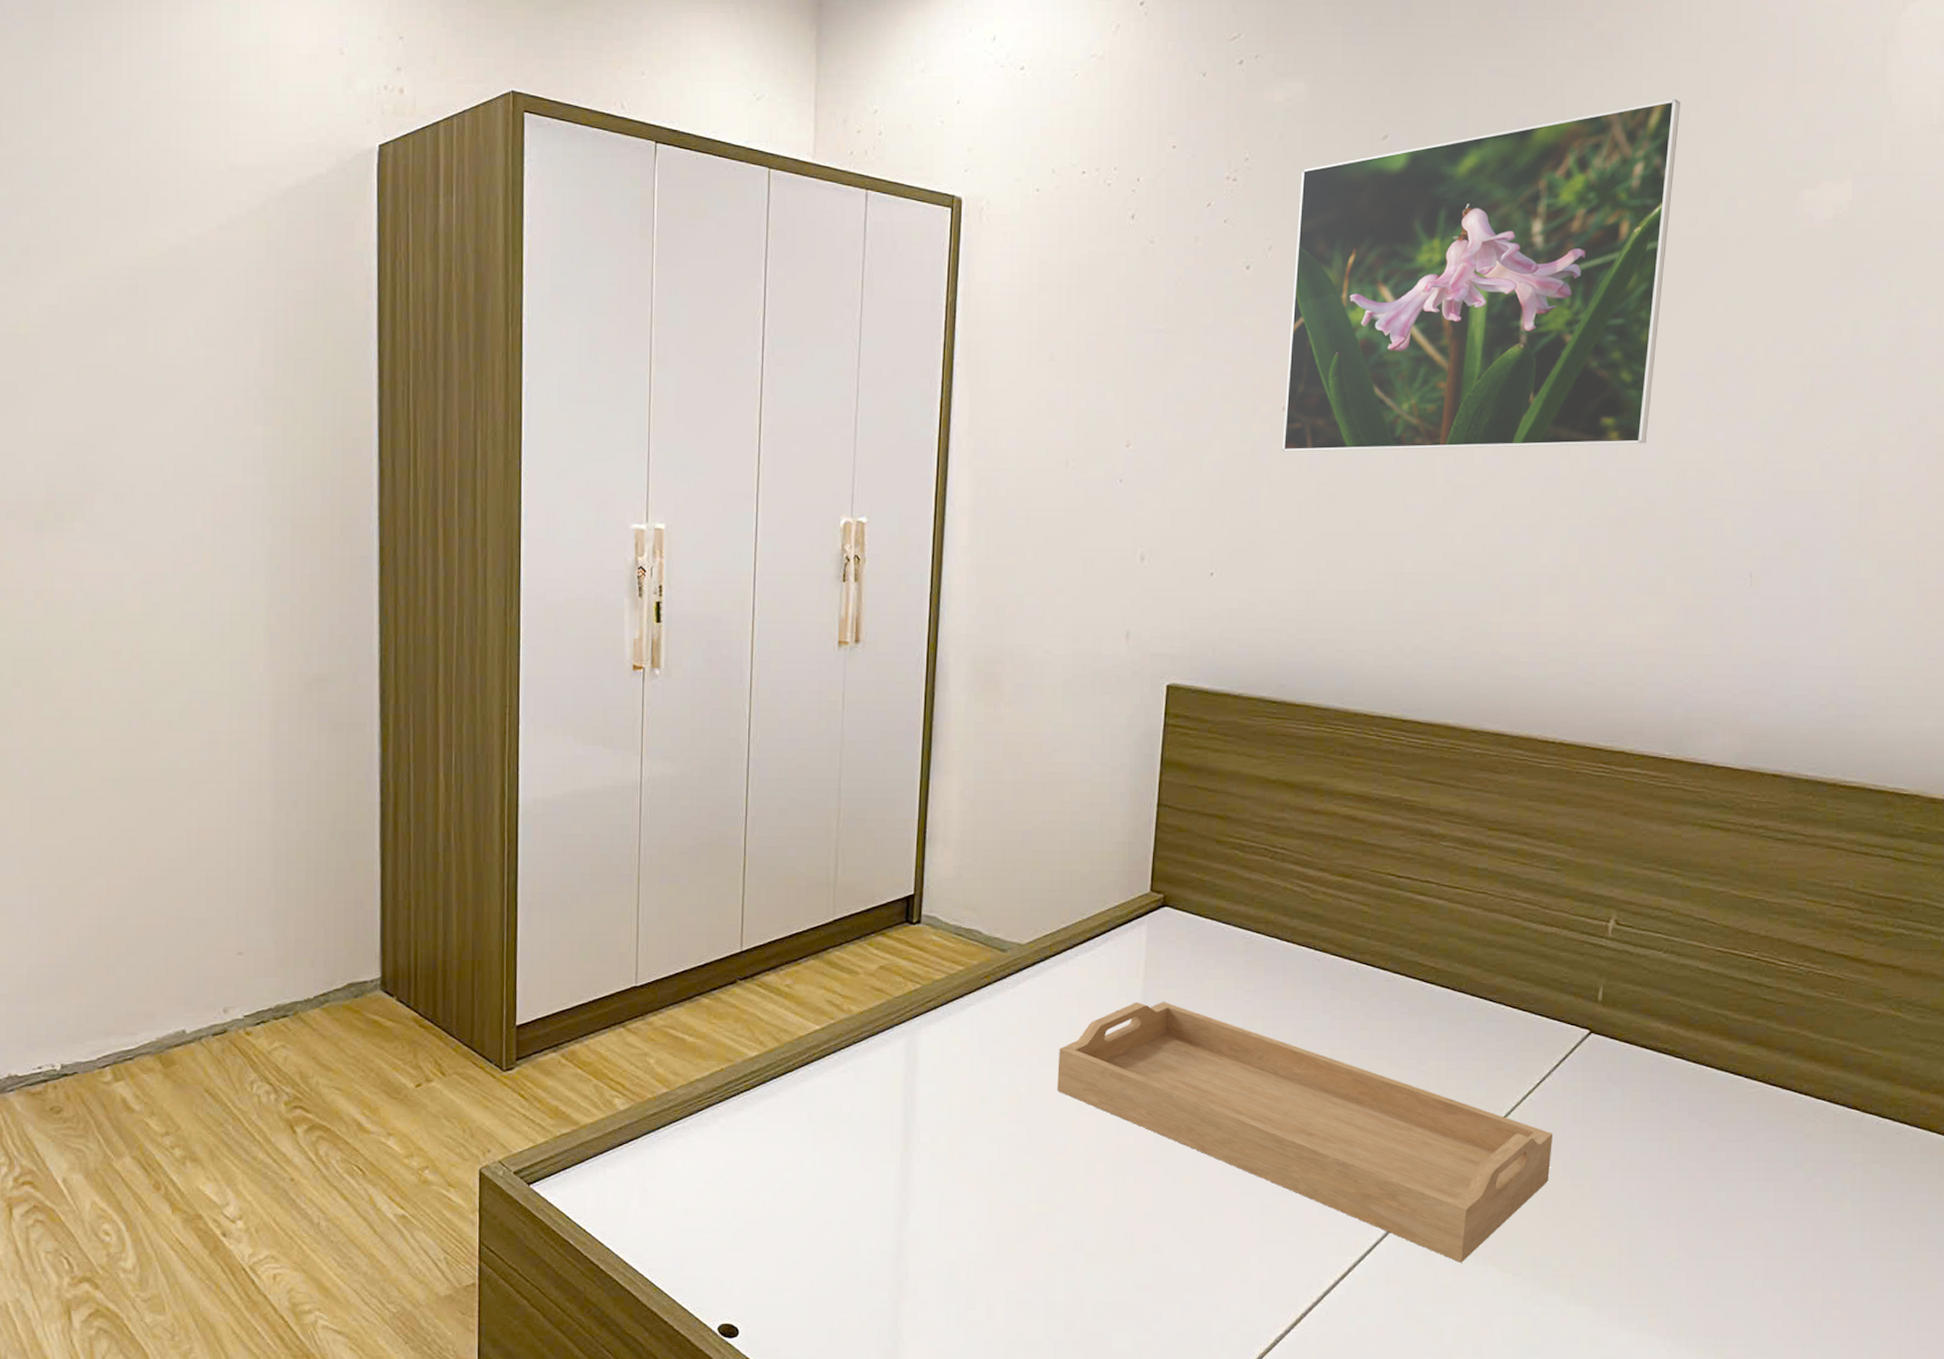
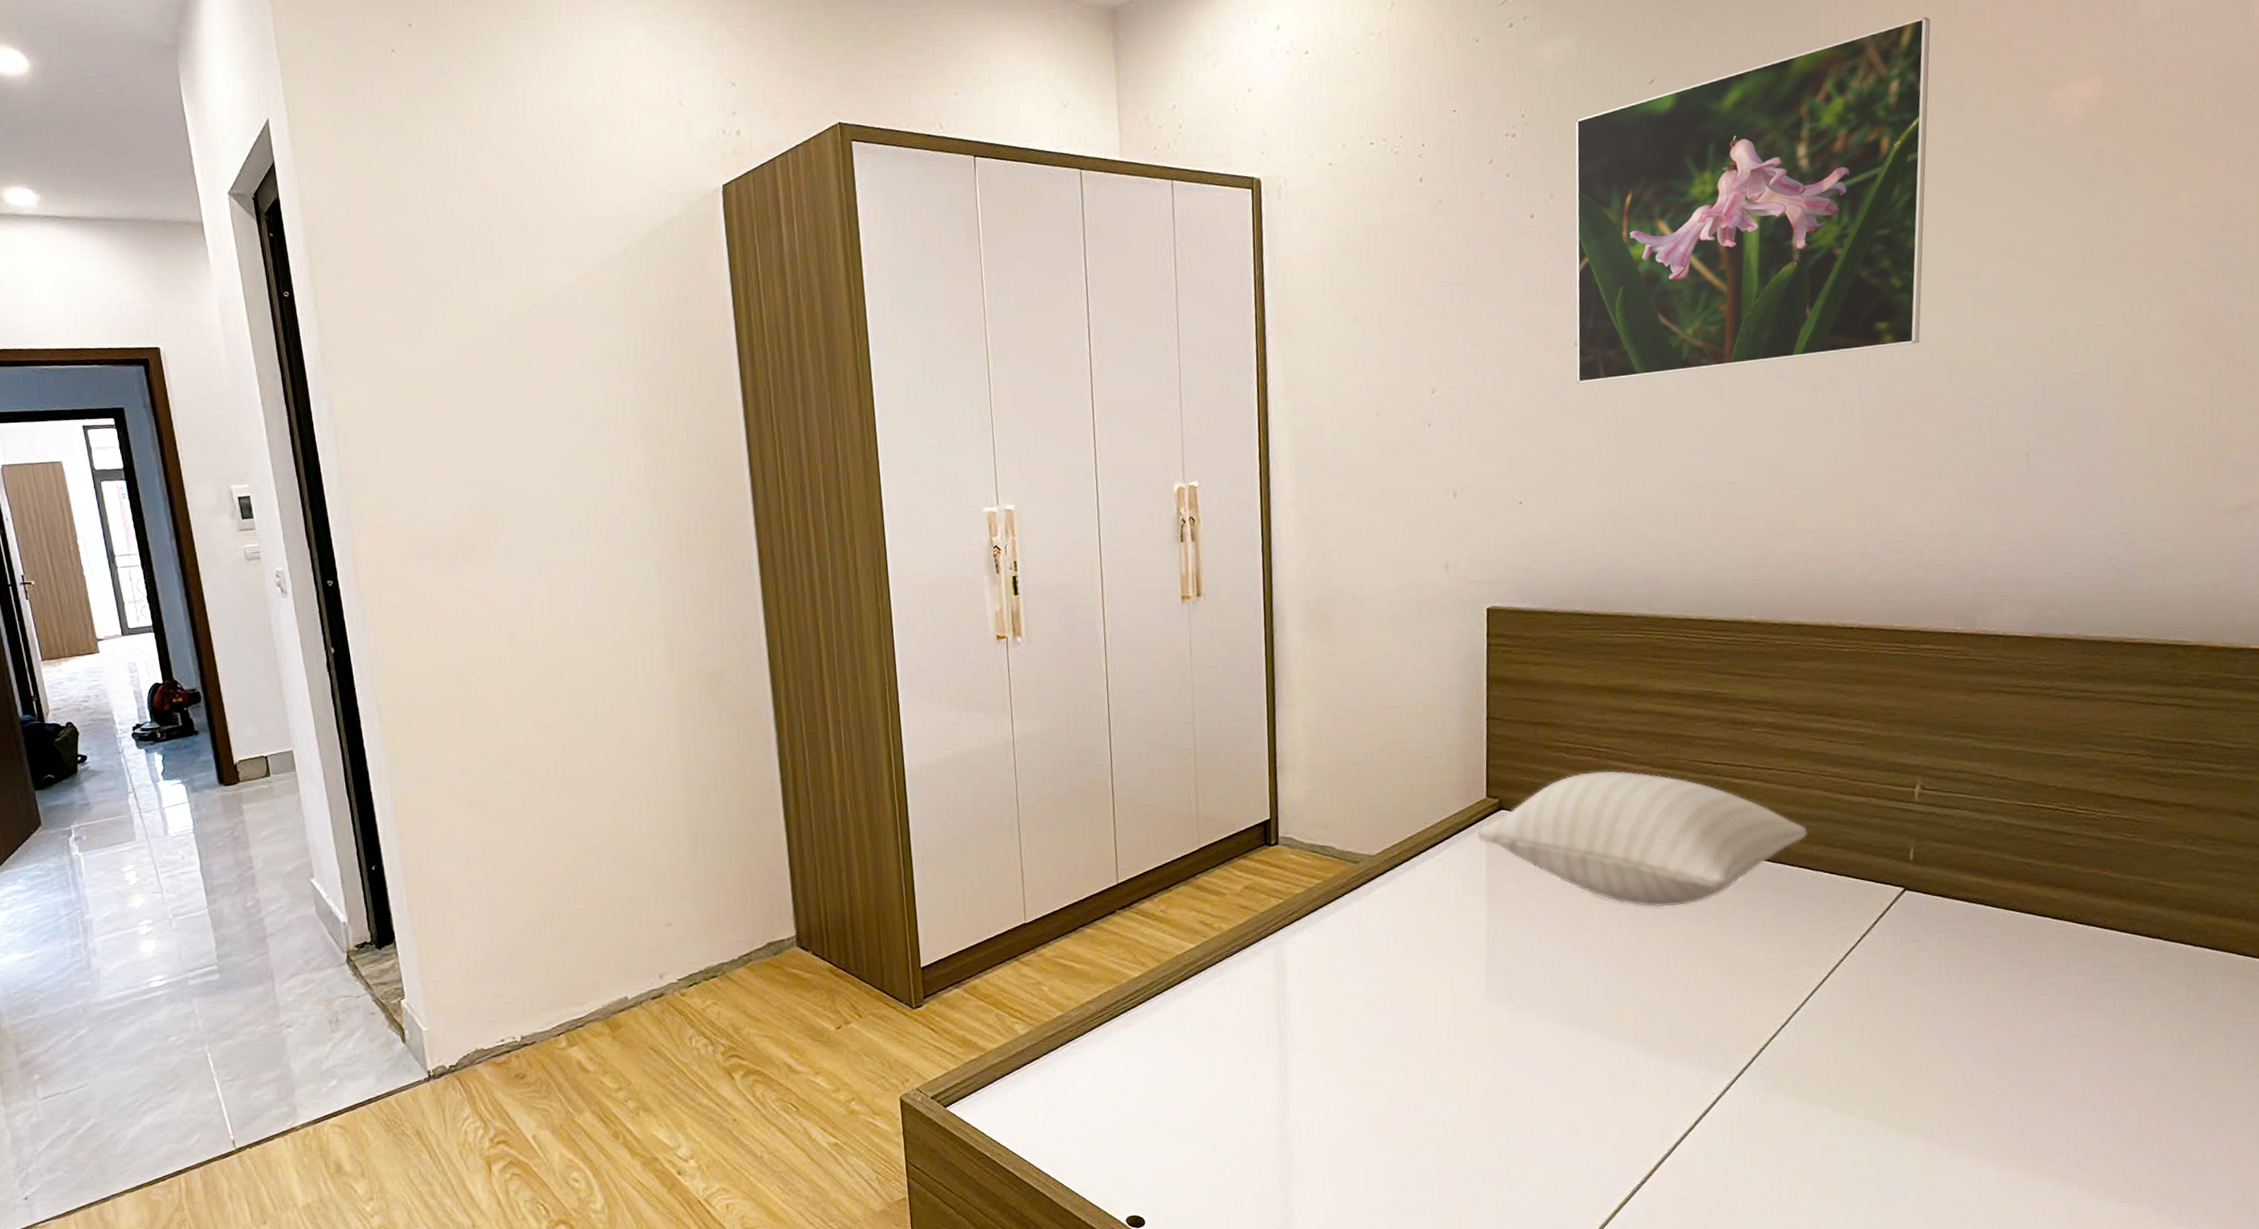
serving tray: present [1057,1001,1553,1263] -> none [1414,895,1876,1108]
pillow: none [1136,874,1493,1029] -> present [1476,770,1809,907]

